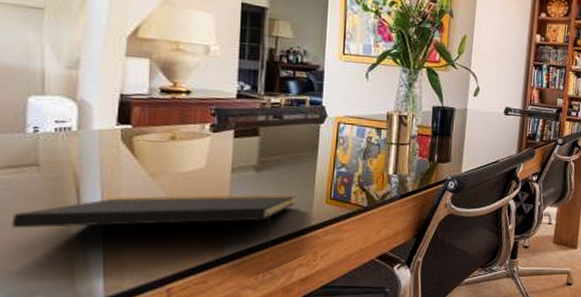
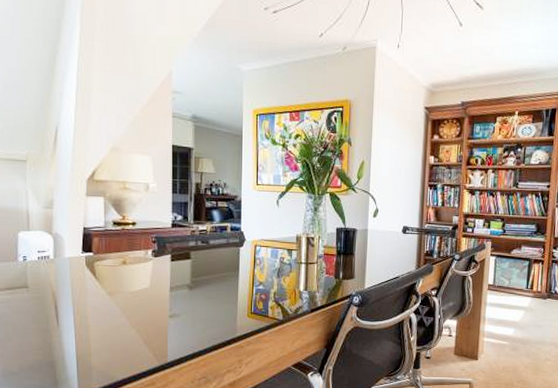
notepad: present [11,195,296,244] -> none [11,310,222,353]

